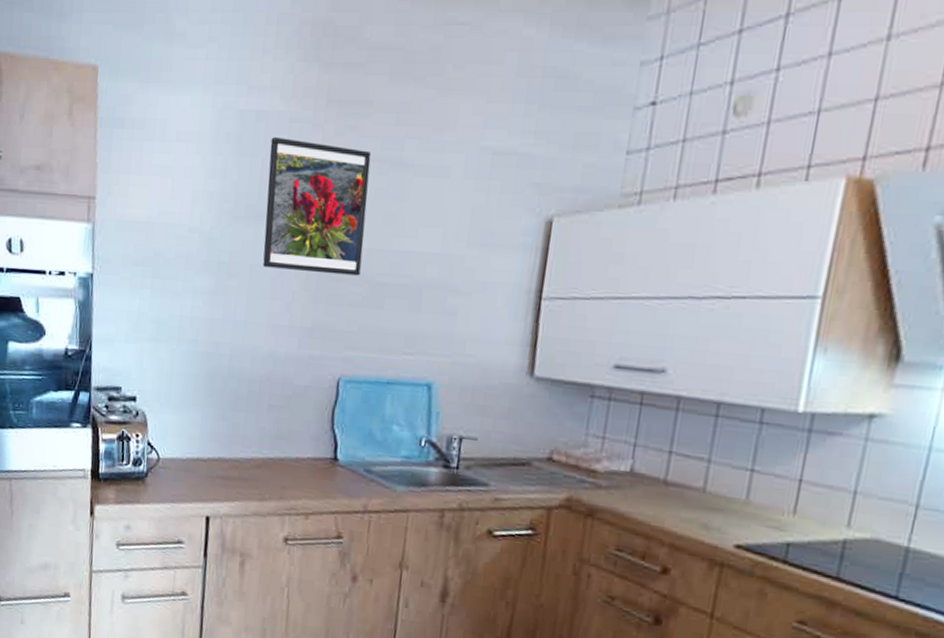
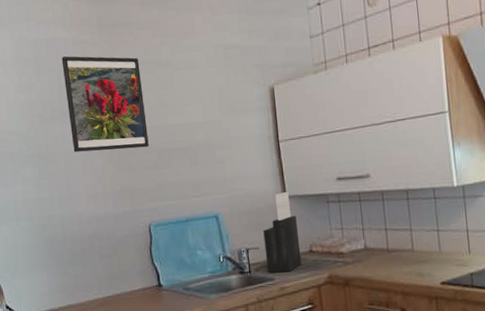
knife block: none [482,370,541,480] -> present [263,192,302,273]

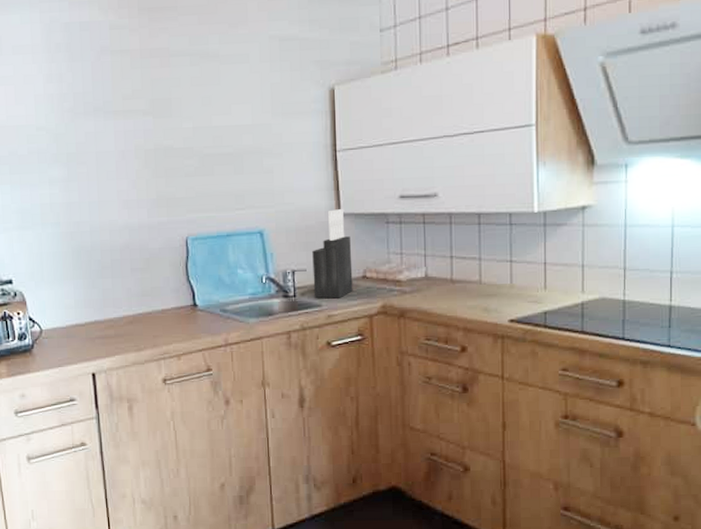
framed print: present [61,56,149,152] -> none [96,43,190,153]

